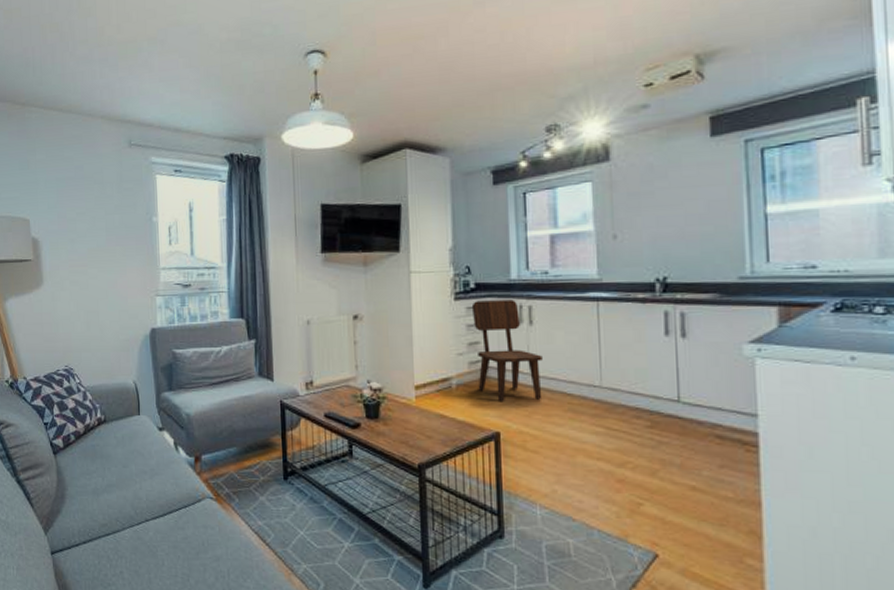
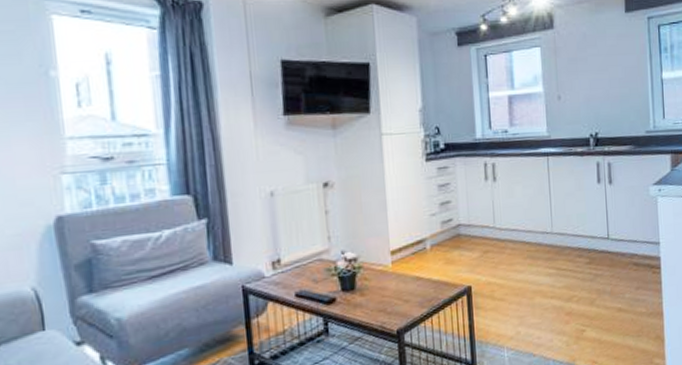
dining chair: present [471,300,543,401] -> none [442,158,506,257]

